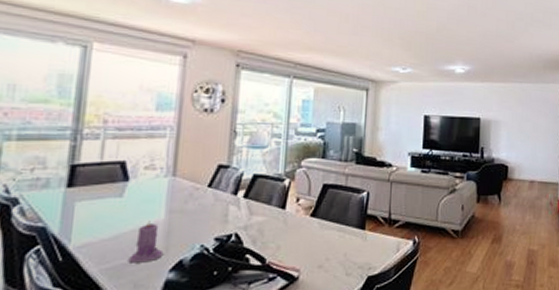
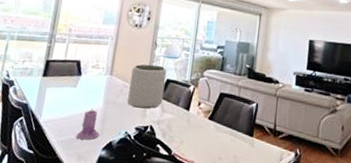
plant pot: none [201,158,253,213] -> present [127,64,167,109]

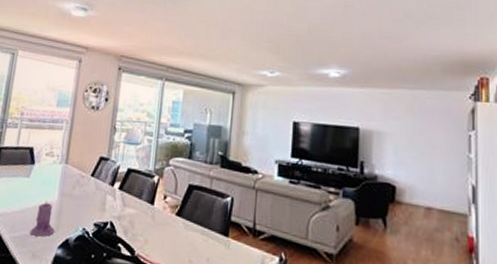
plant pot: present [127,64,167,109] -> none [85,151,128,202]

